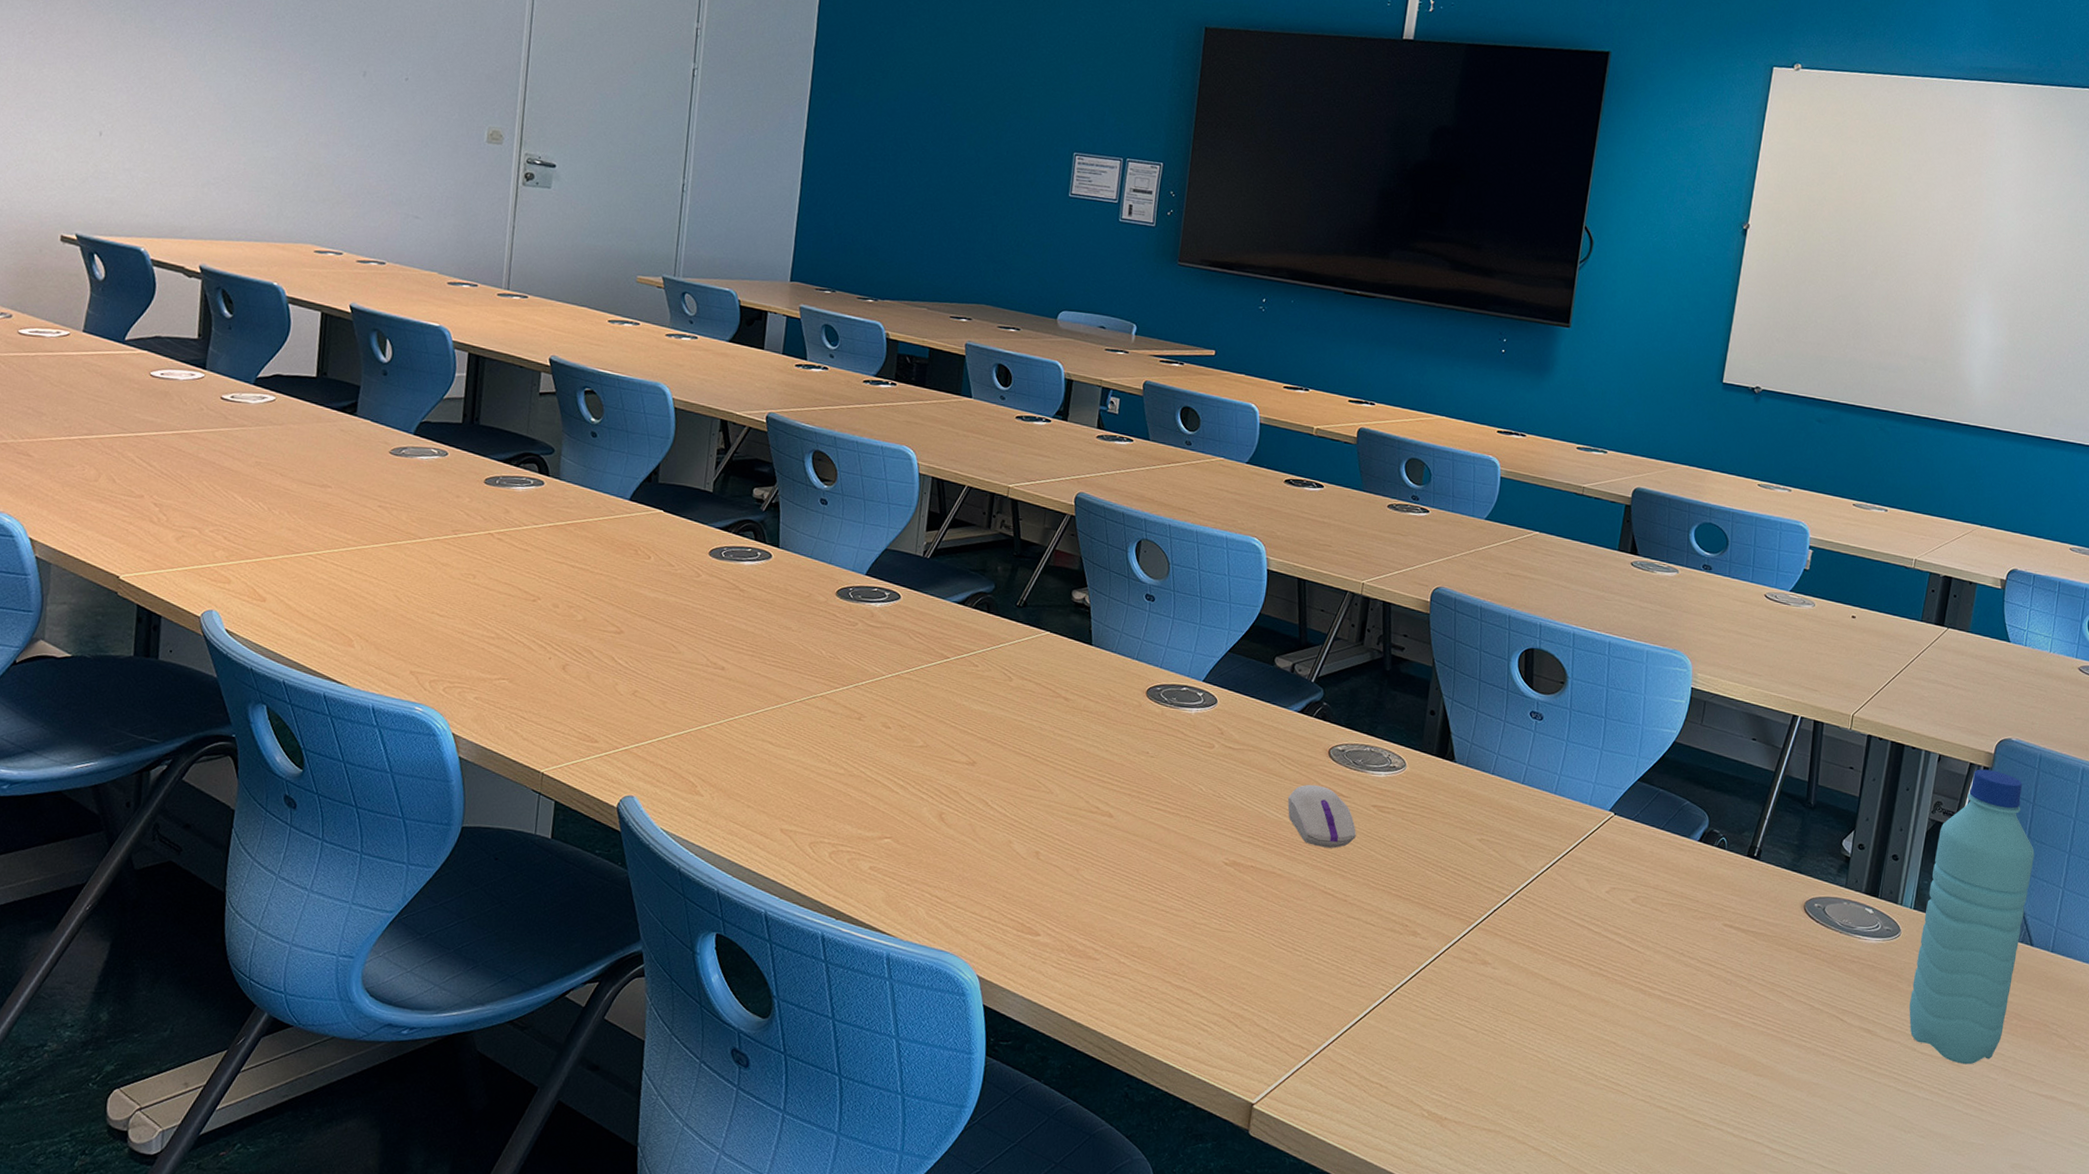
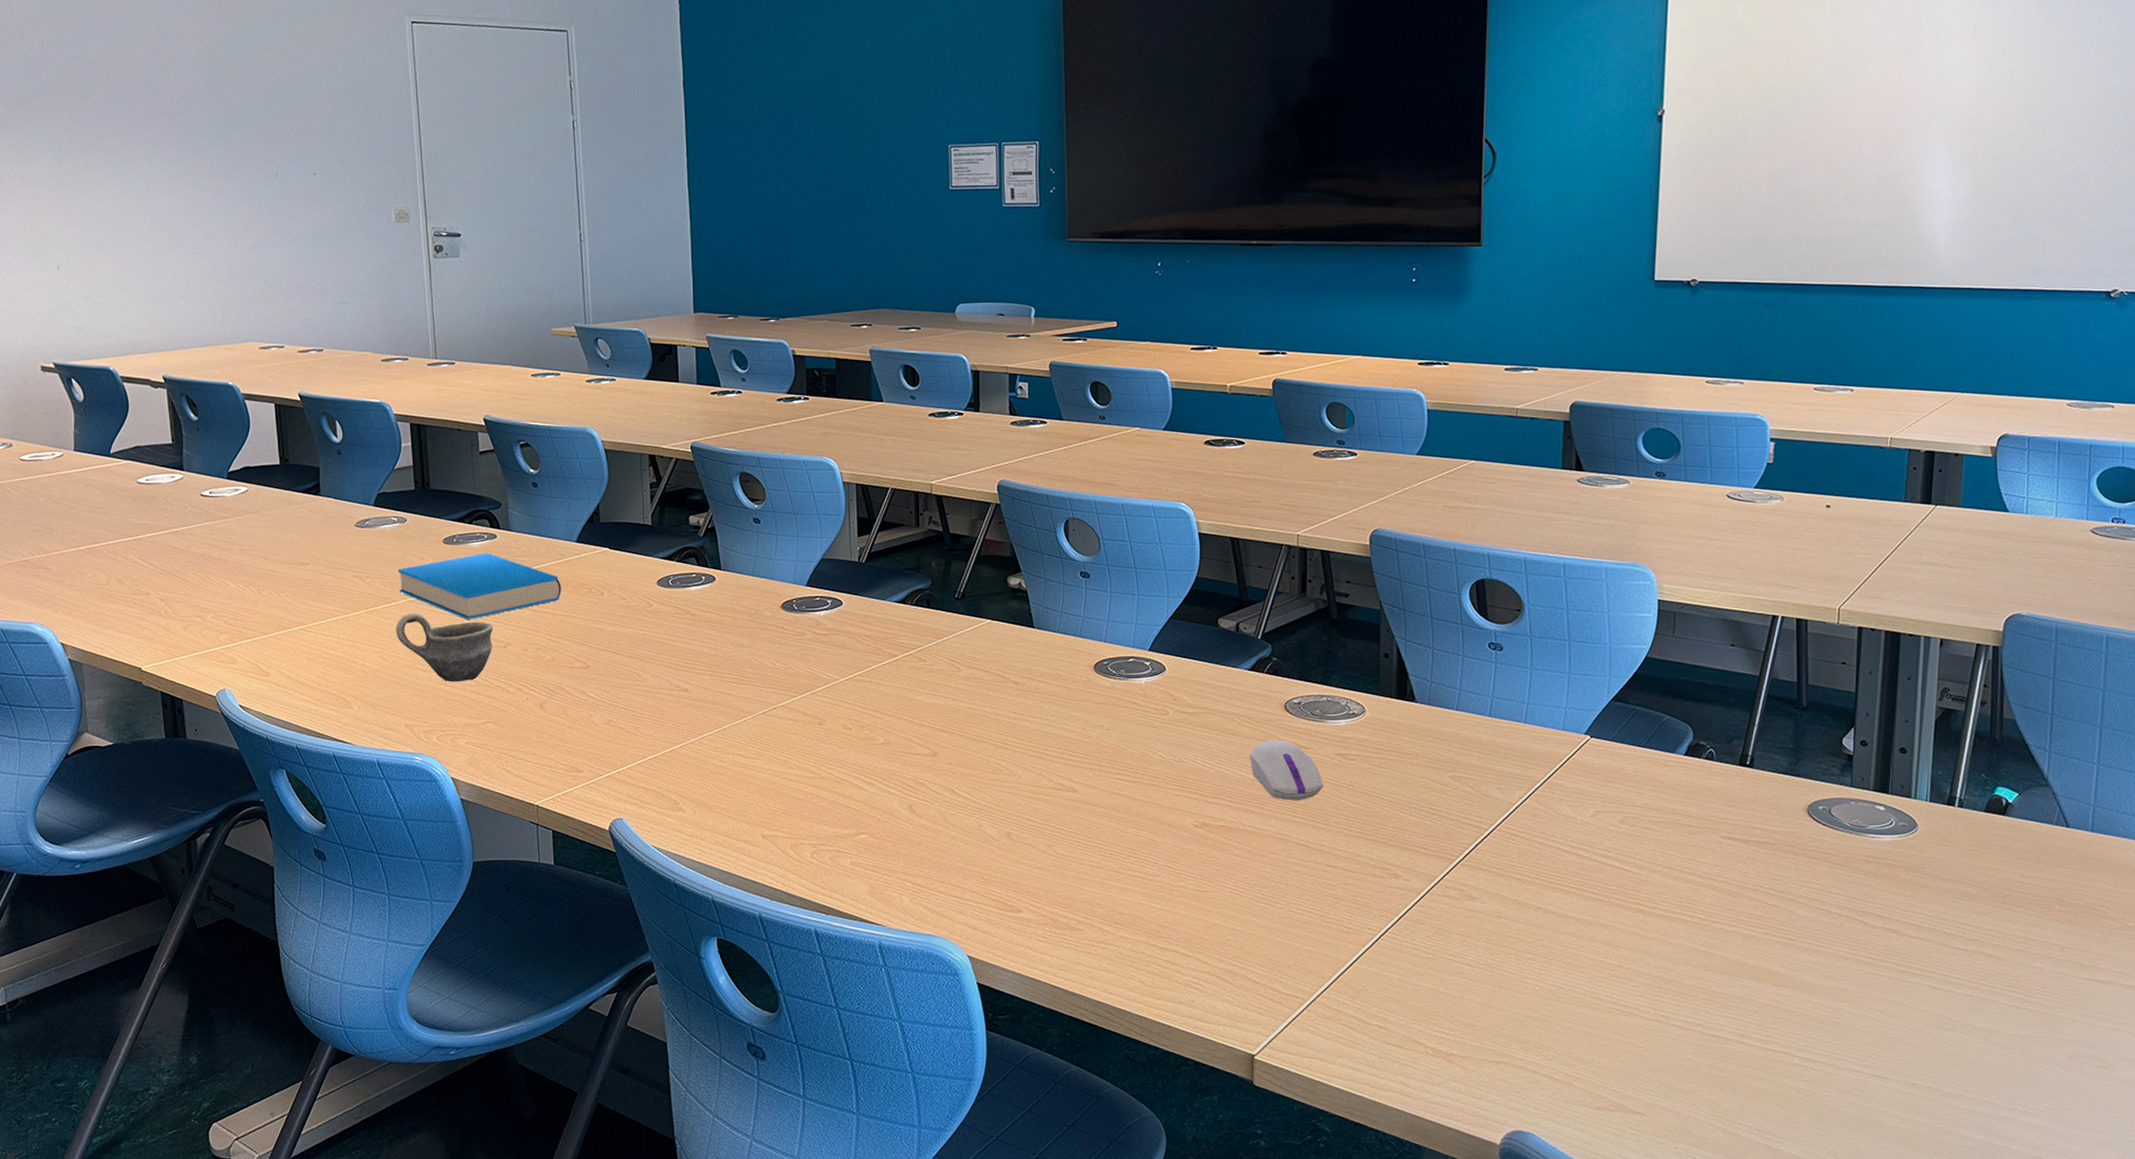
cup: none [416,553,525,633] -> present [396,613,494,682]
book: none [427,499,606,568] -> present [397,553,561,620]
water bottle: present [1909,769,2035,1065] -> none [1936,649,2061,956]

